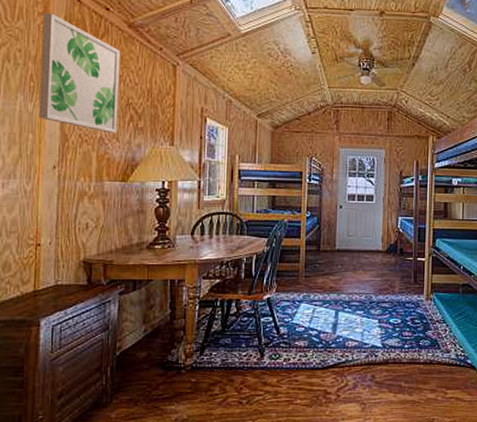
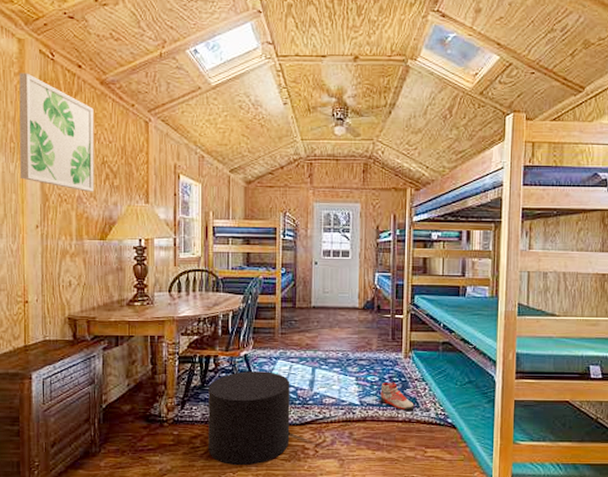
stool: none [227,315,313,413] -> present [208,371,290,466]
sneaker: none [402,324,436,351] -> present [380,382,415,410]

